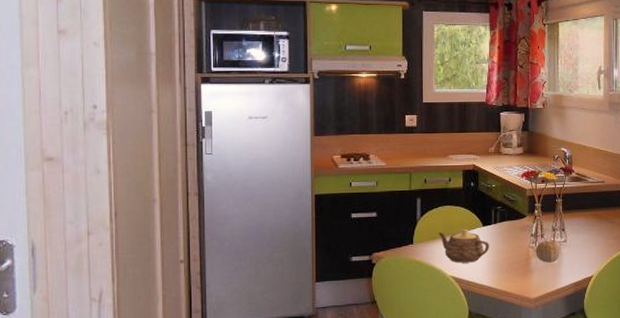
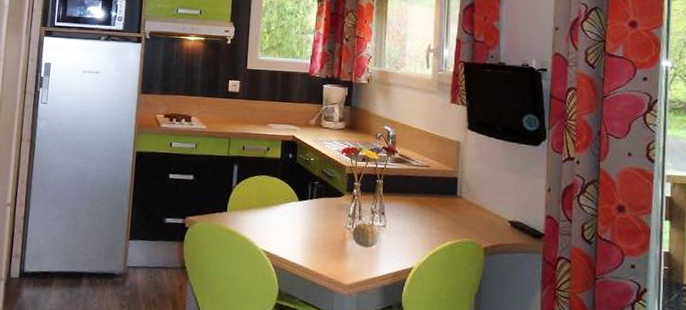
teapot: present [437,229,490,263] -> none [252,201,304,238]

